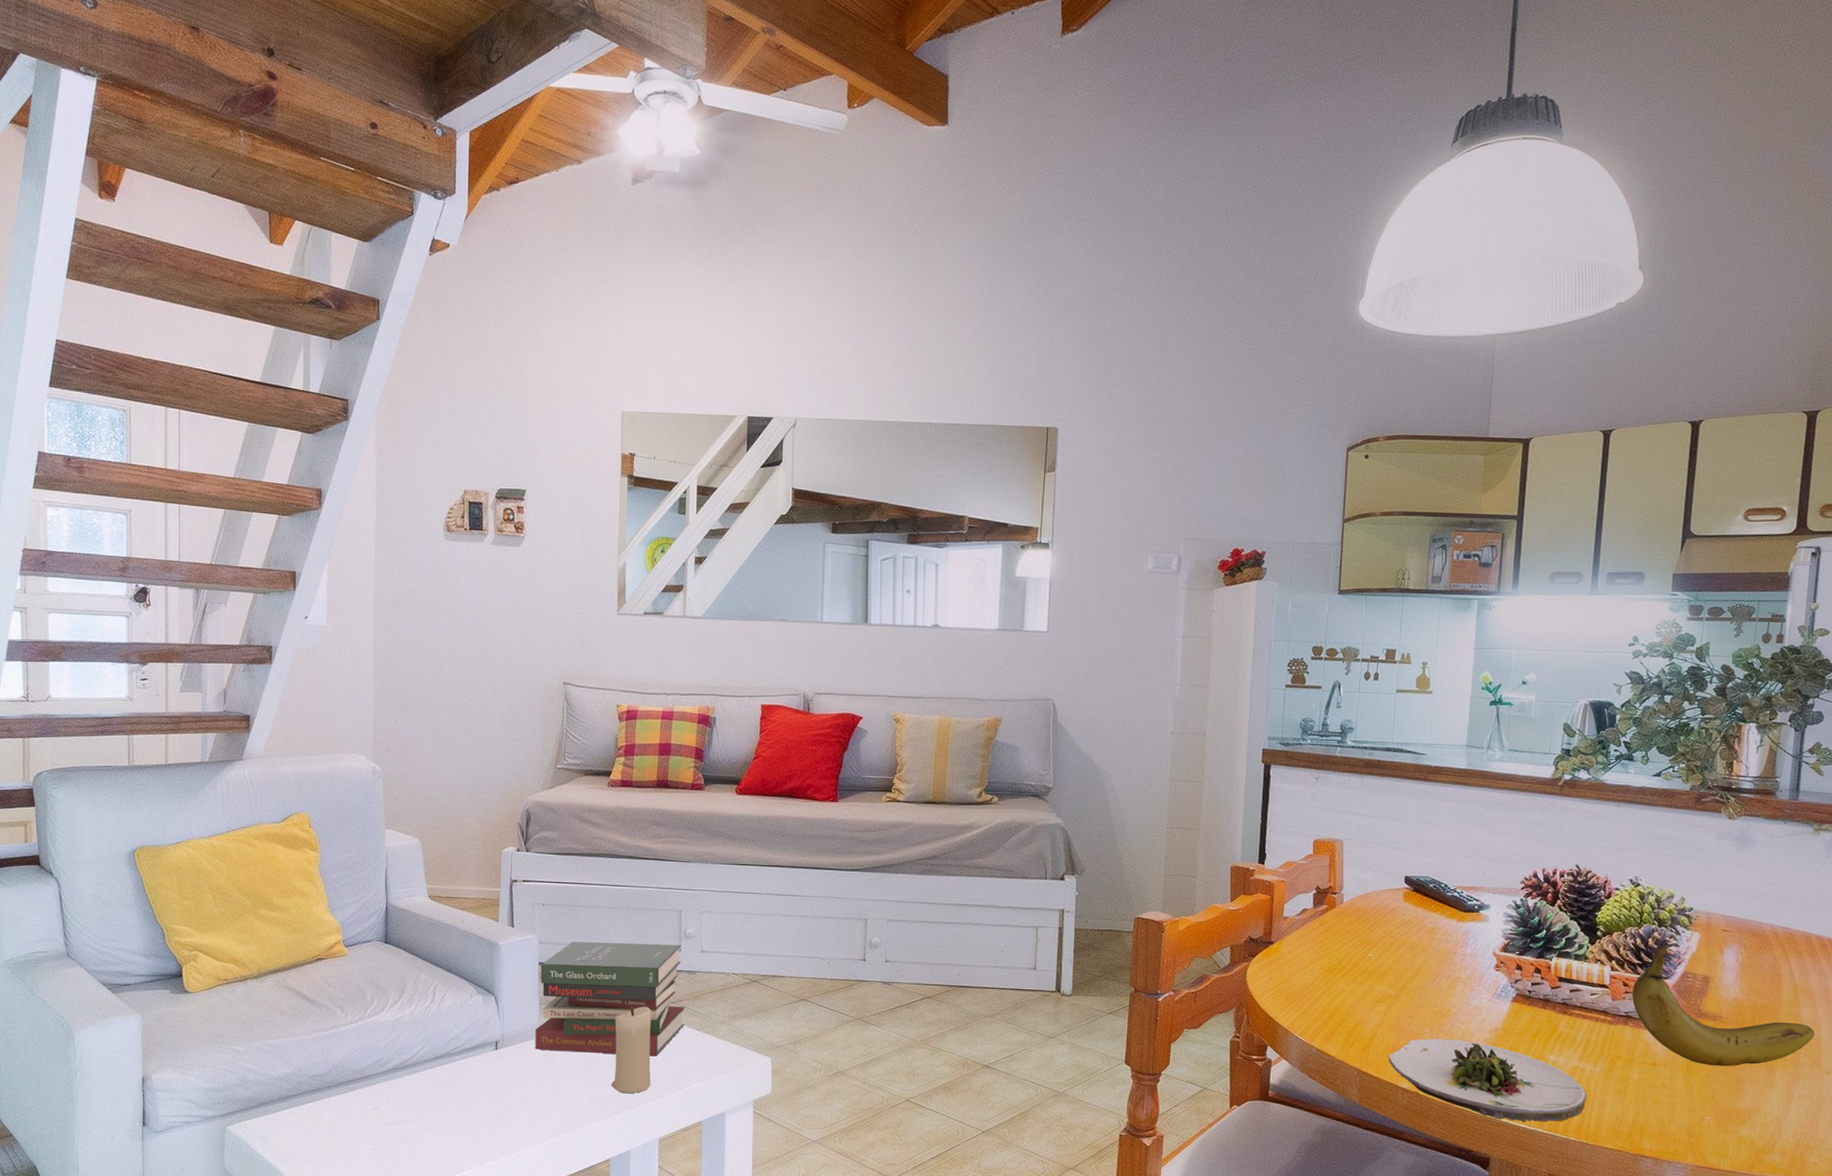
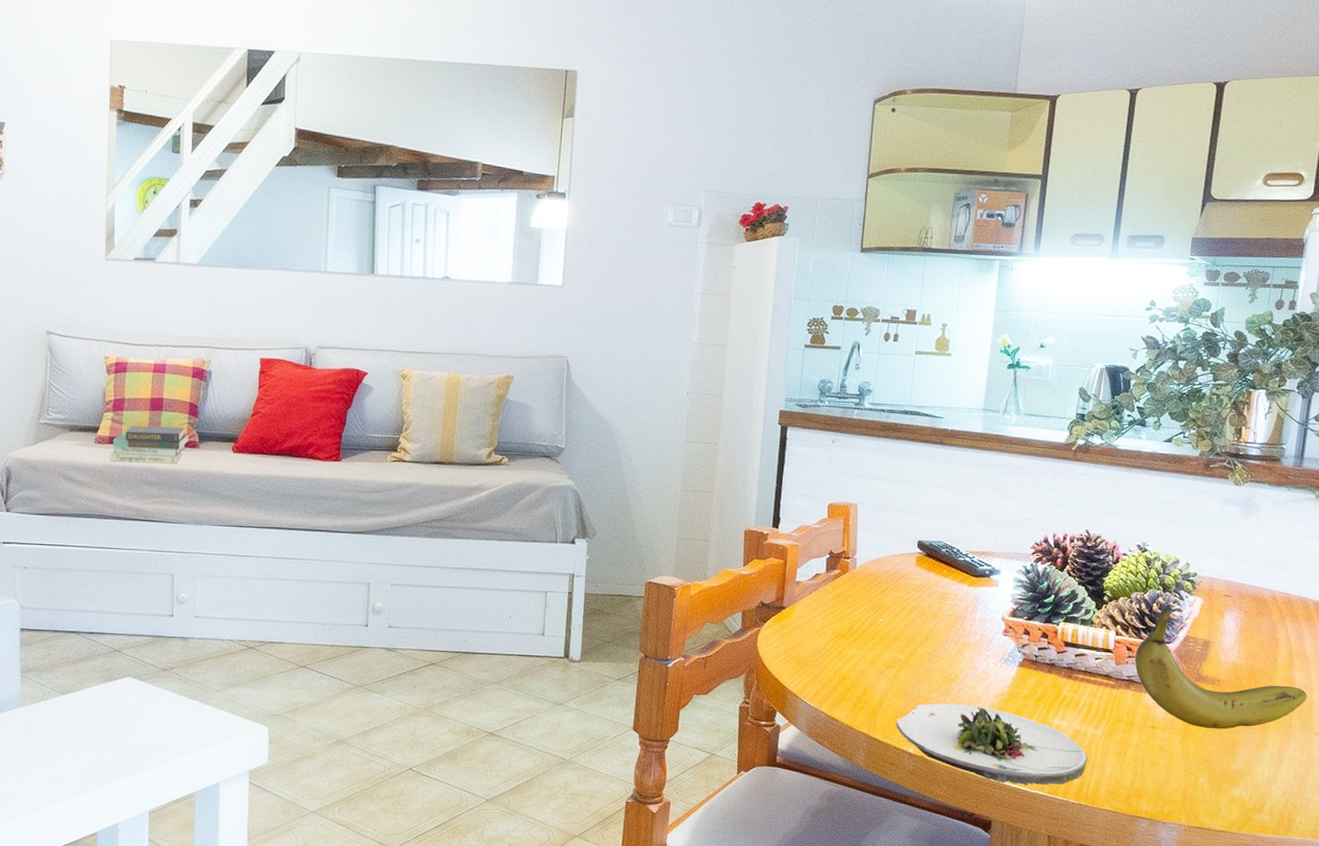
books: present [535,942,686,1057] -> none [16,607,178,726]
candle: present [611,1006,652,1094] -> none [98,674,142,765]
books: none [621,769,694,806] -> present [110,425,188,464]

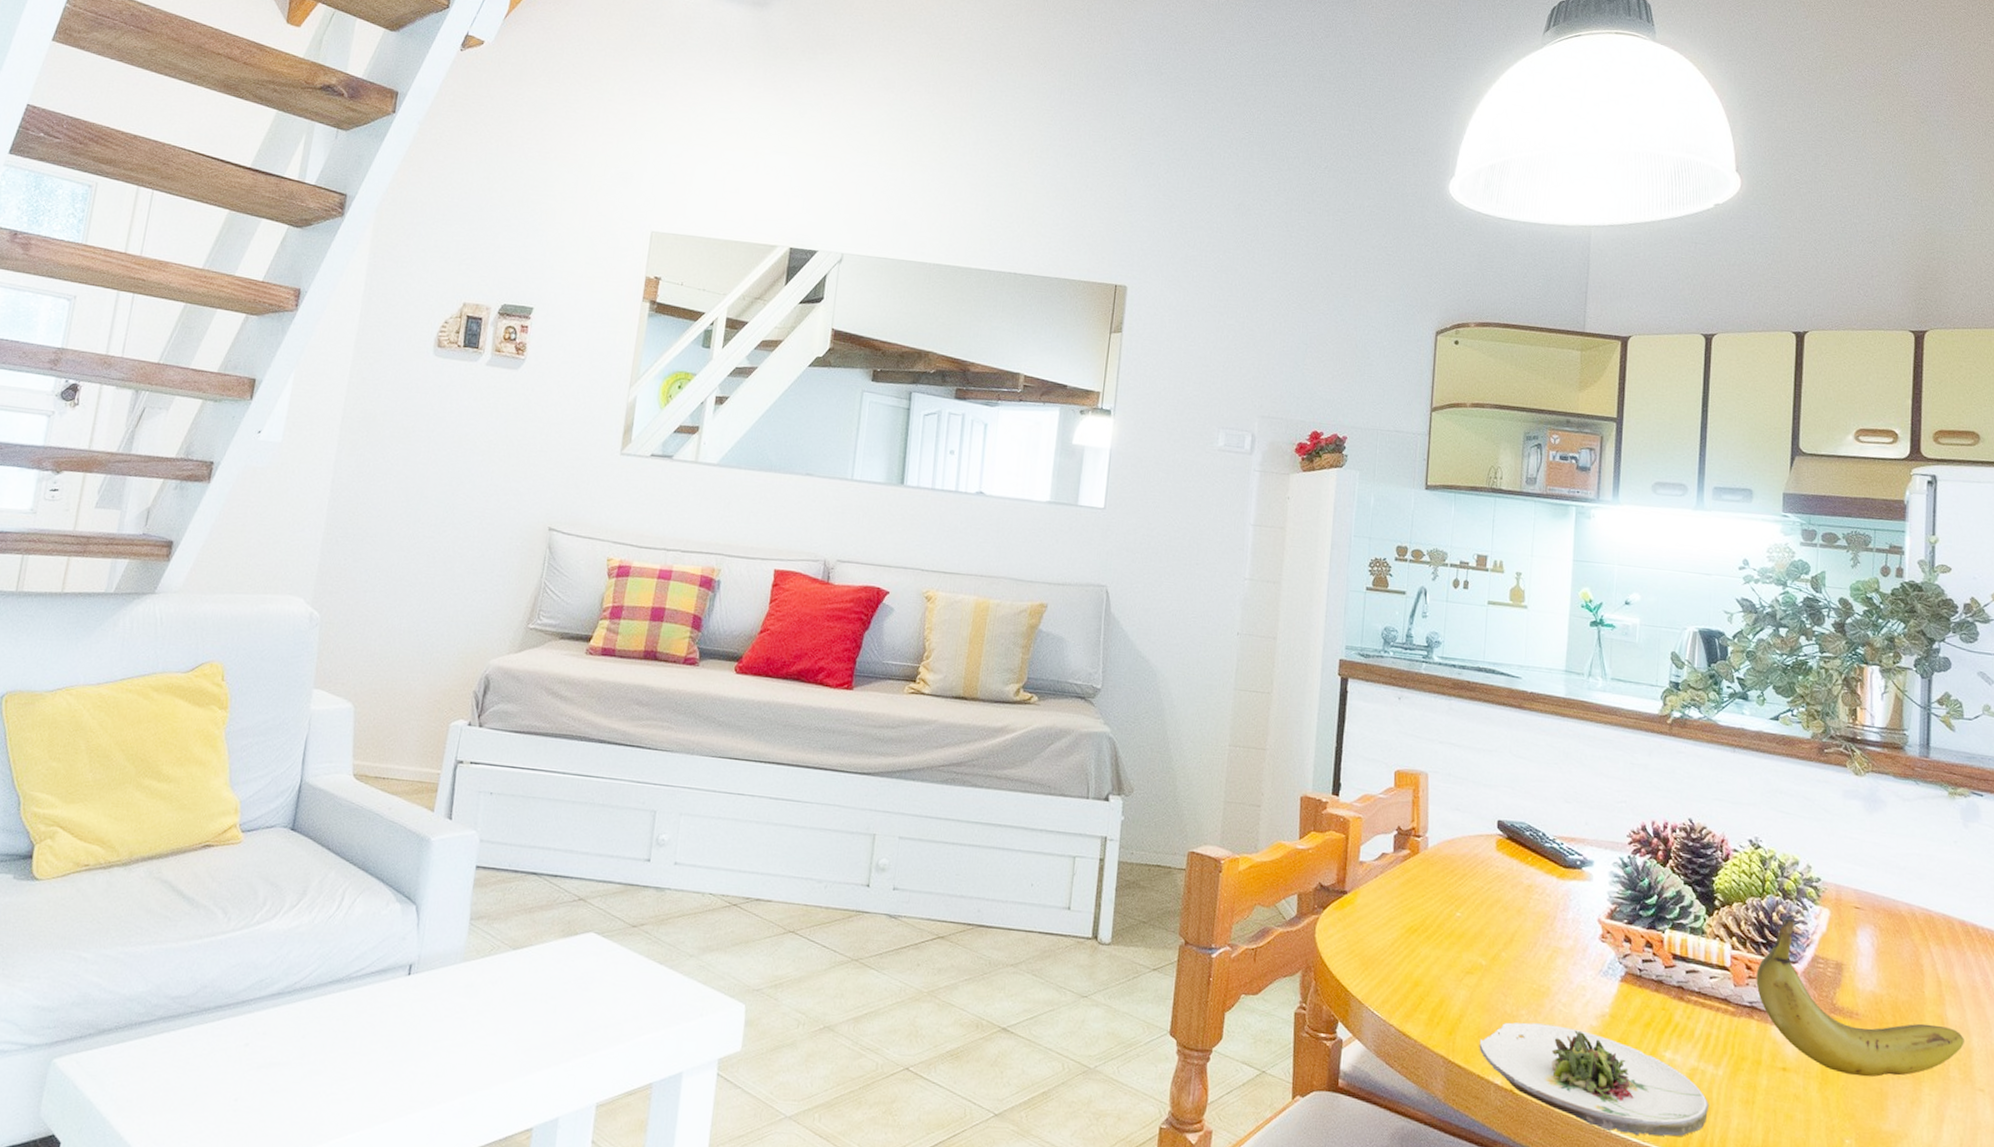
books: present [110,425,188,464] -> none [599,636,689,683]

